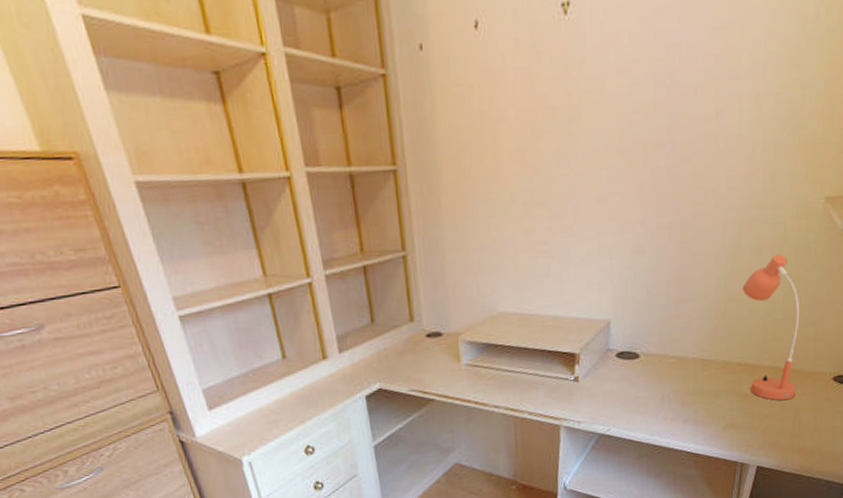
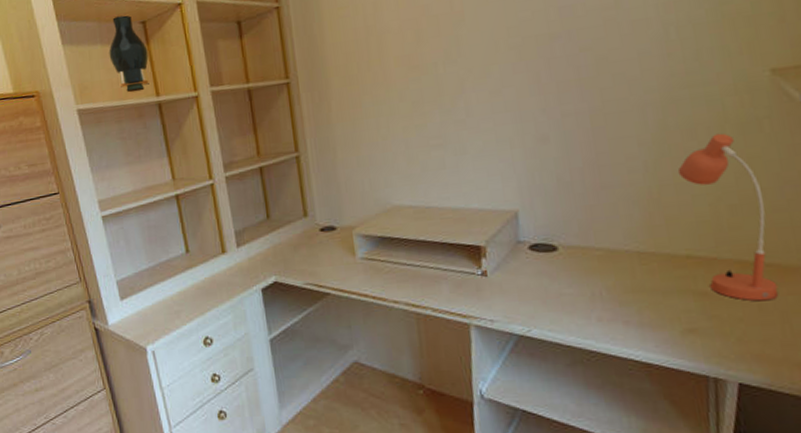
vase: none [172,59,229,165] -> present [109,15,149,93]

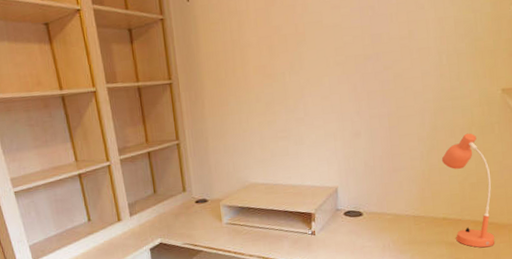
vase: present [109,15,149,93] -> none [15,16,53,86]

